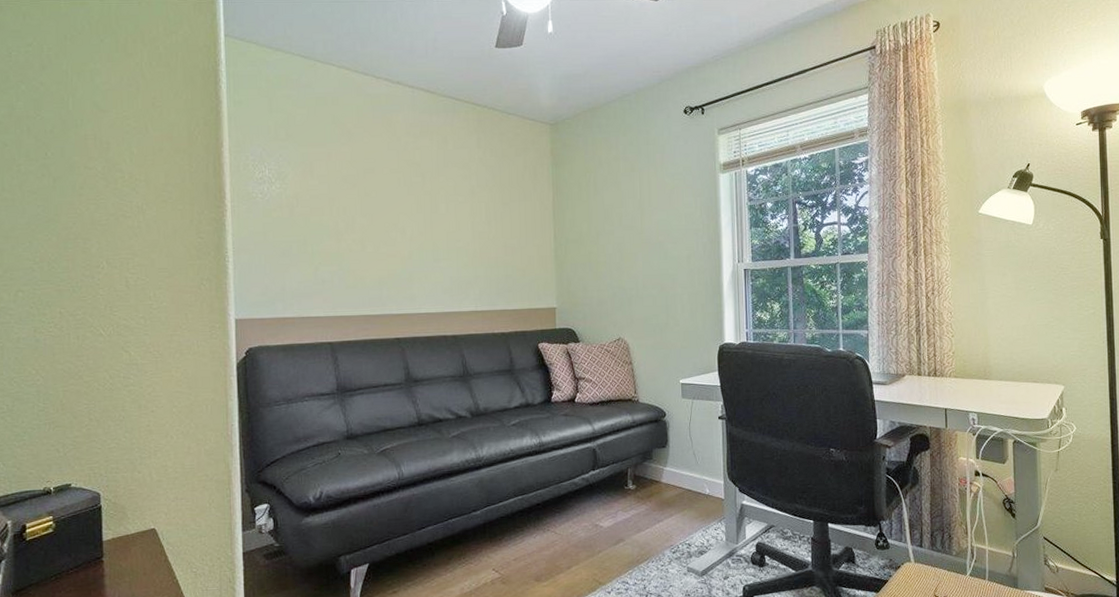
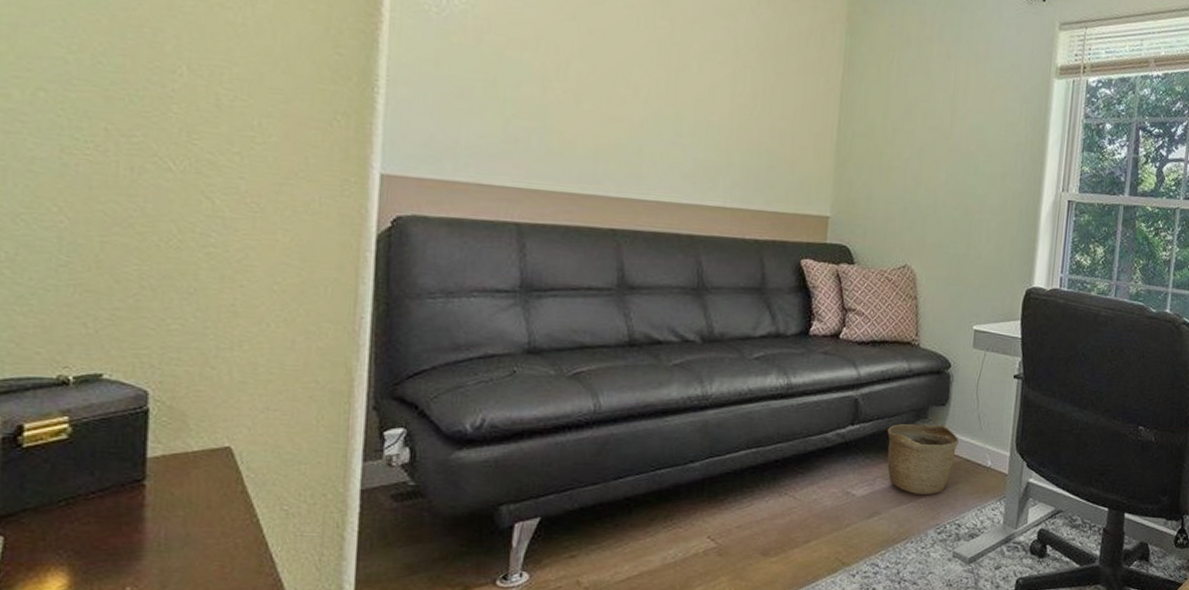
basket: none [622,463,681,522] -> present [887,423,960,495]

